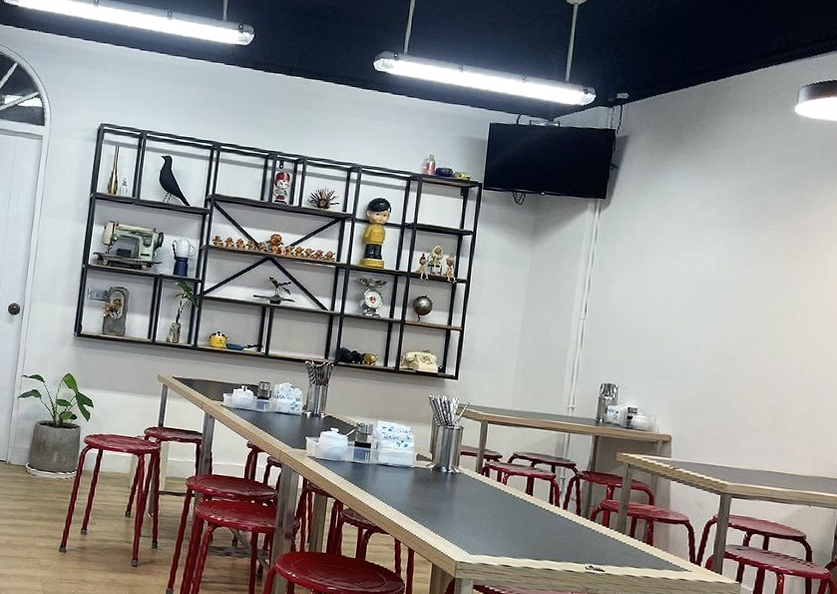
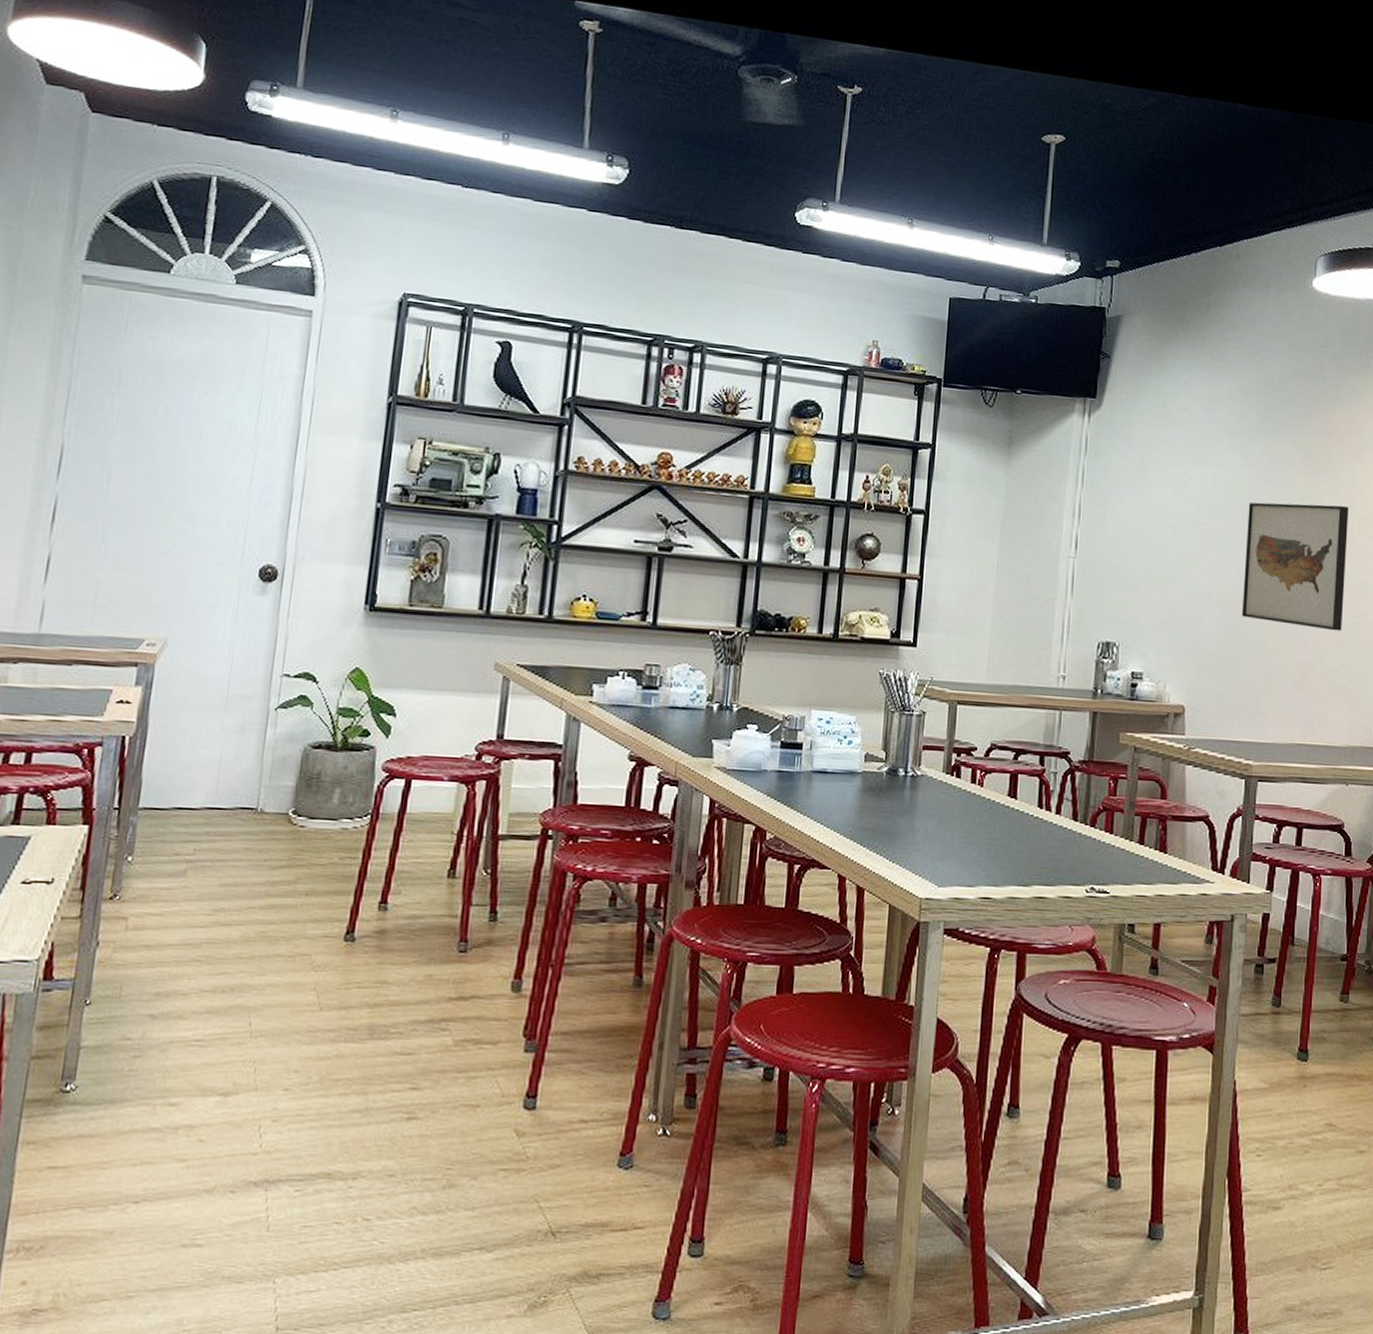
wall art: none [723,281,820,386] -> present [1242,502,1349,631]

